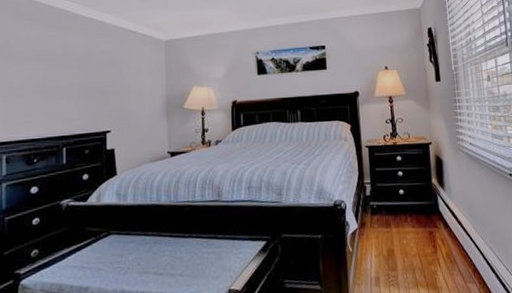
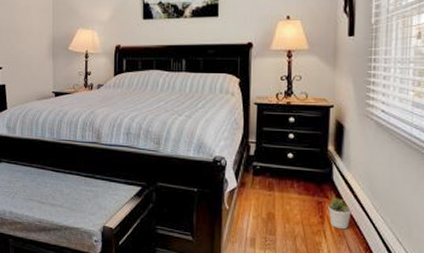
potted plant: none [437,226,458,256] -> present [327,197,352,230]

